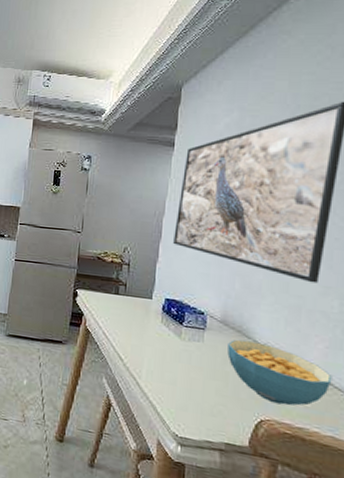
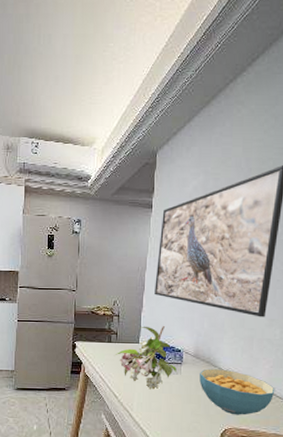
plant: none [122,279,198,358] -> present [114,326,177,390]

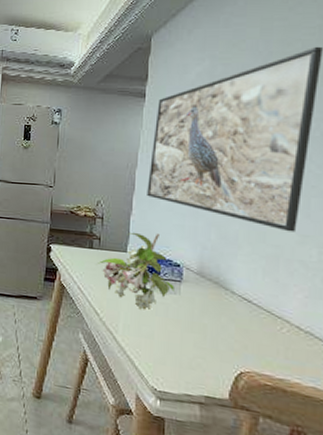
cereal bowl: present [199,368,275,415] -> none [205,291,313,357]

